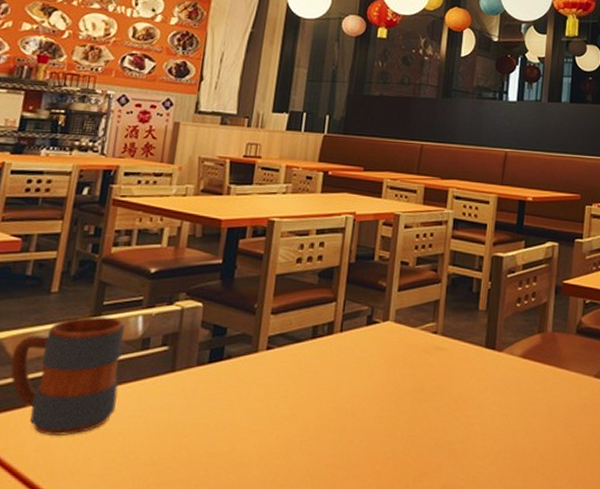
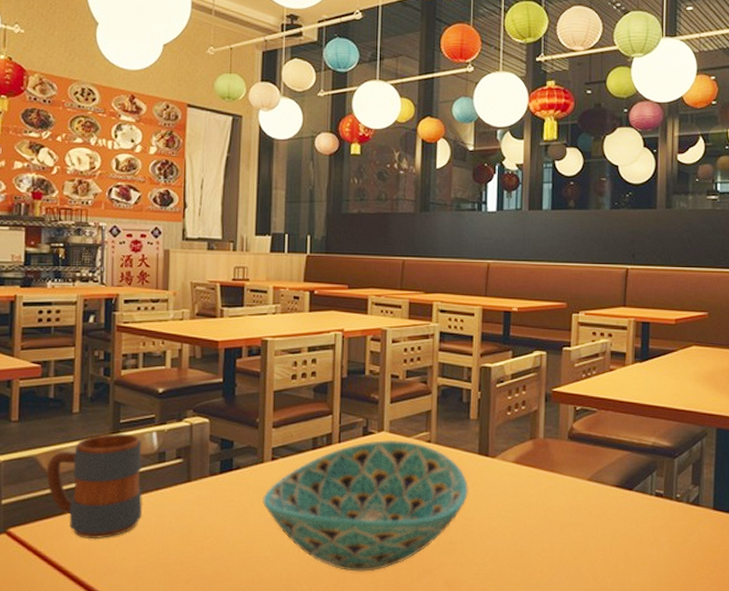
bowl: none [252,330,474,475] -> present [263,439,469,572]

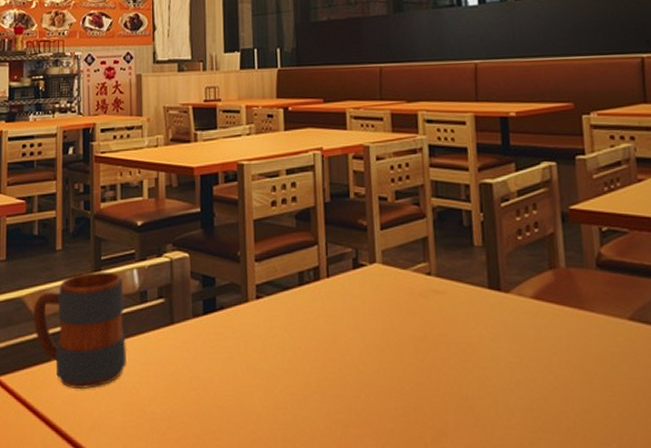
bowl: present [263,439,469,572] -> none [250,272,482,434]

